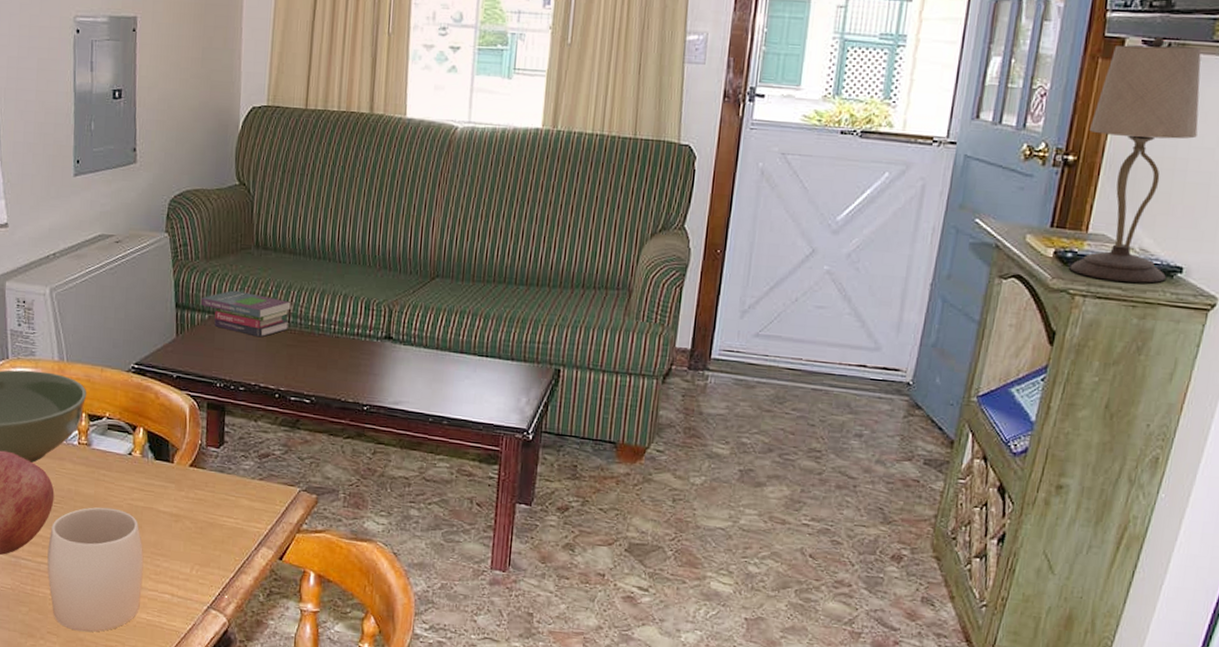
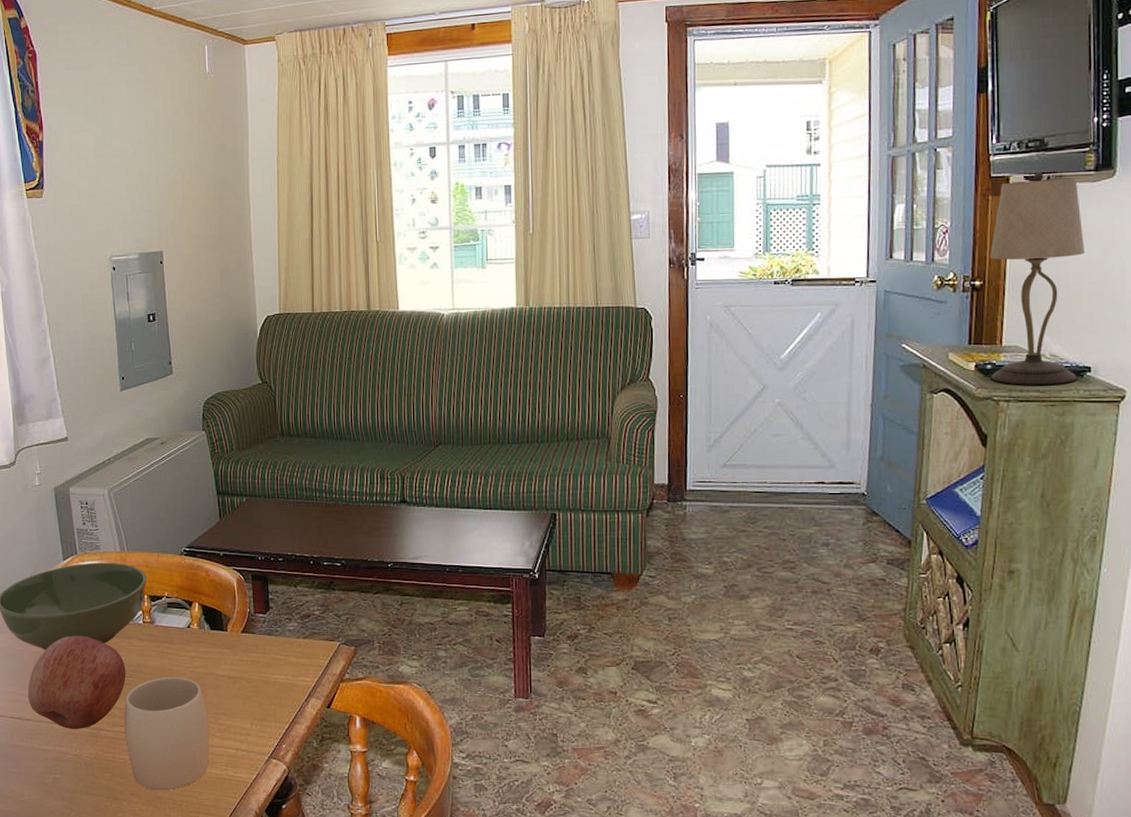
books: present [201,290,291,338] -> none [239,474,316,513]

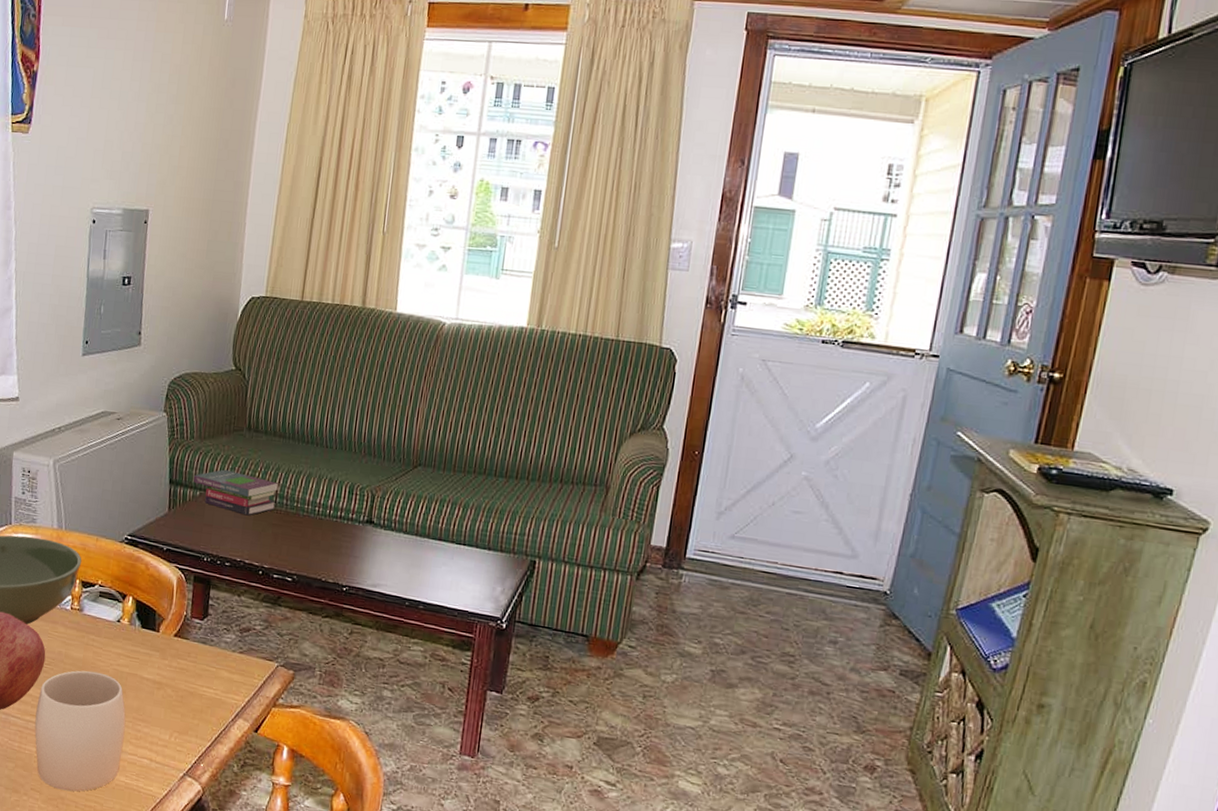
books: none [239,474,316,513] -> present [194,469,279,516]
table lamp: present [989,173,1085,387] -> none [1052,259,1194,506]

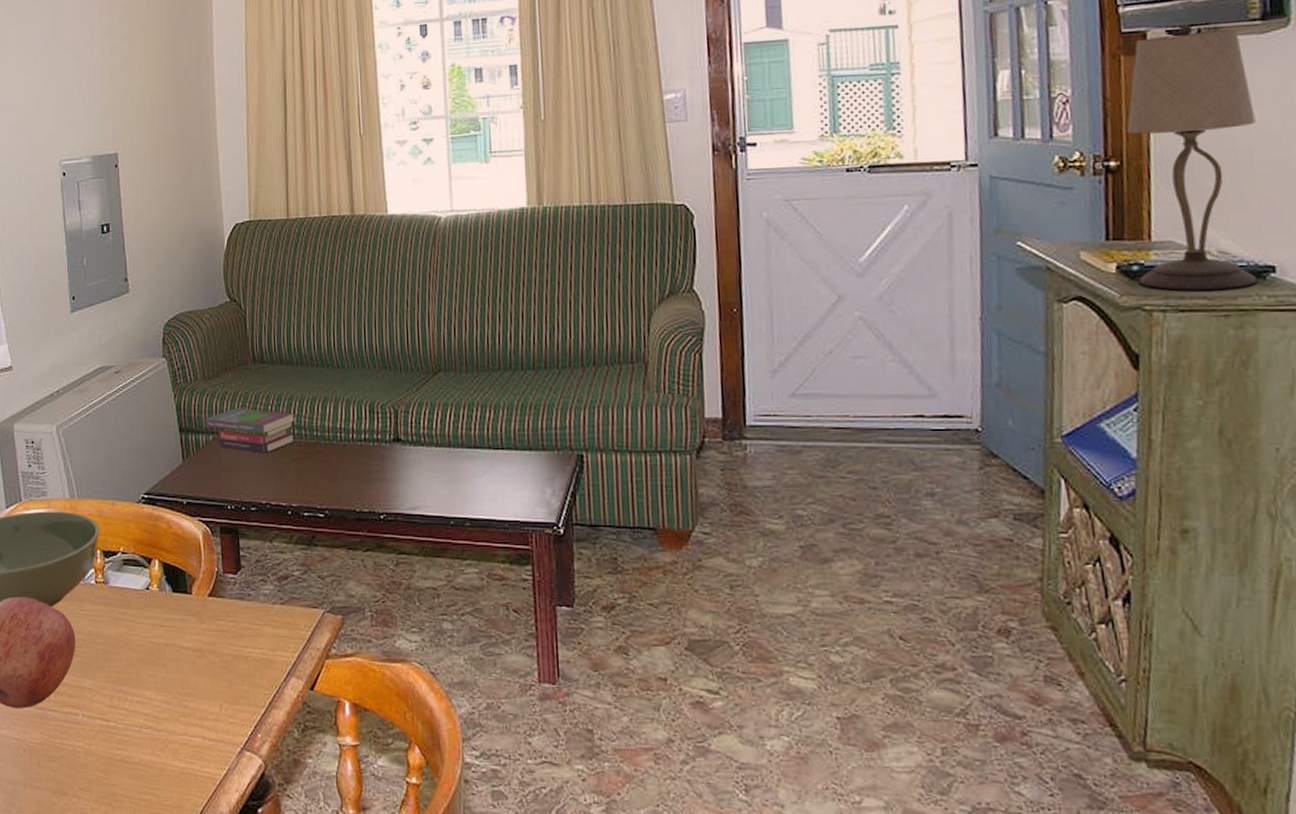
mug: present [34,670,126,792] -> none [73,647,172,786]
table lamp: none [1052,259,1194,506] -> present [1127,25,1259,293]

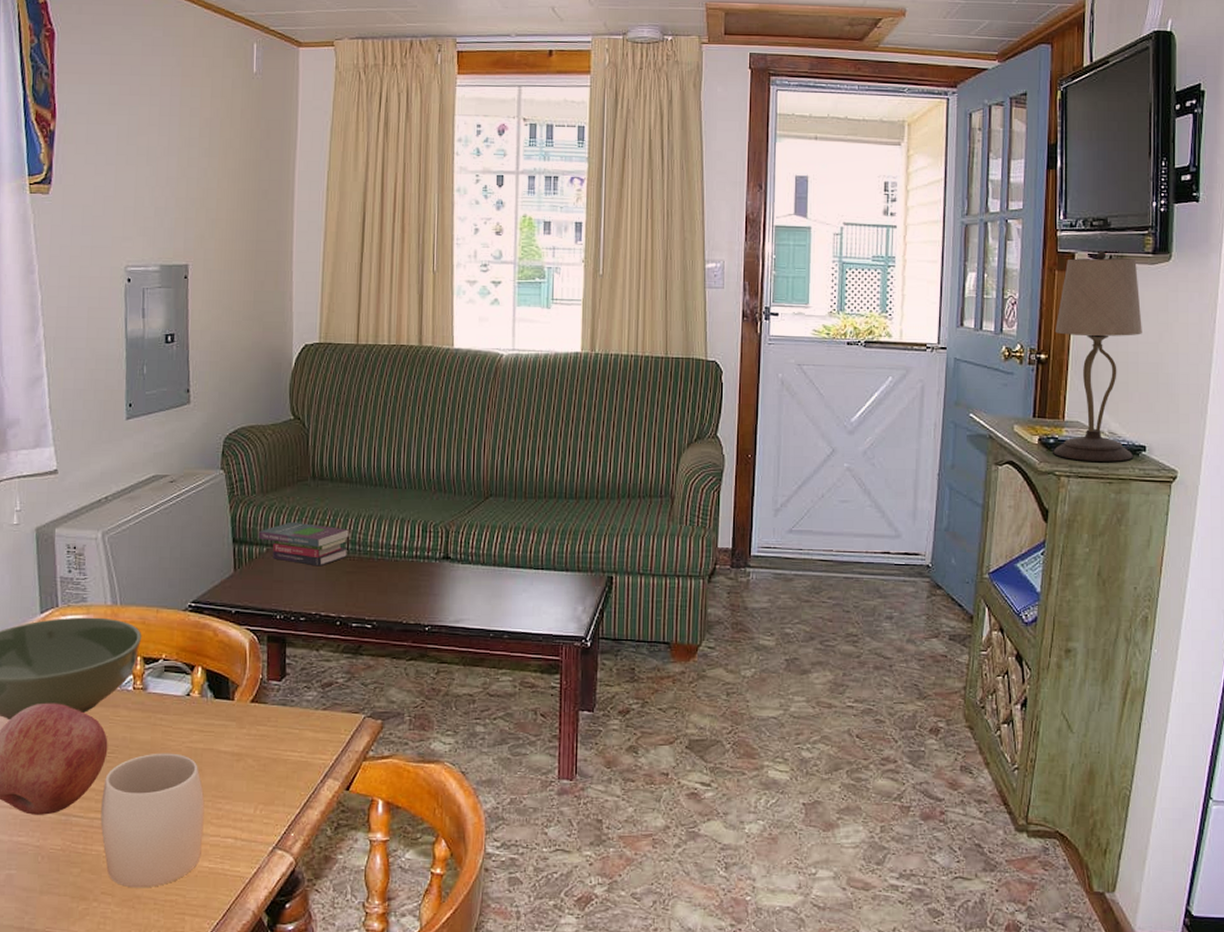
mug: none [73,647,172,786] -> present [100,753,205,888]

